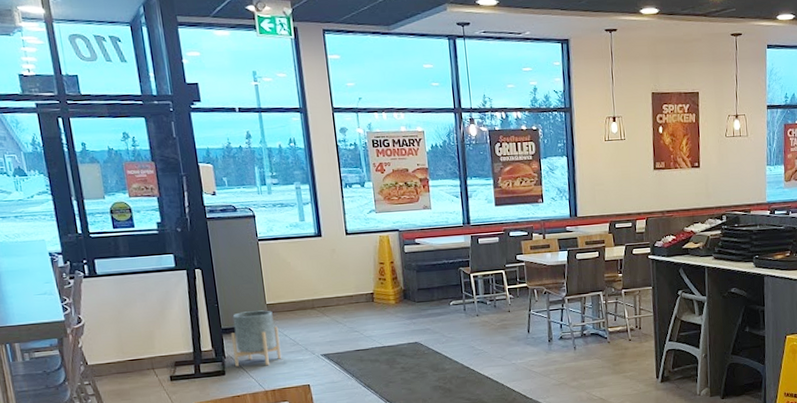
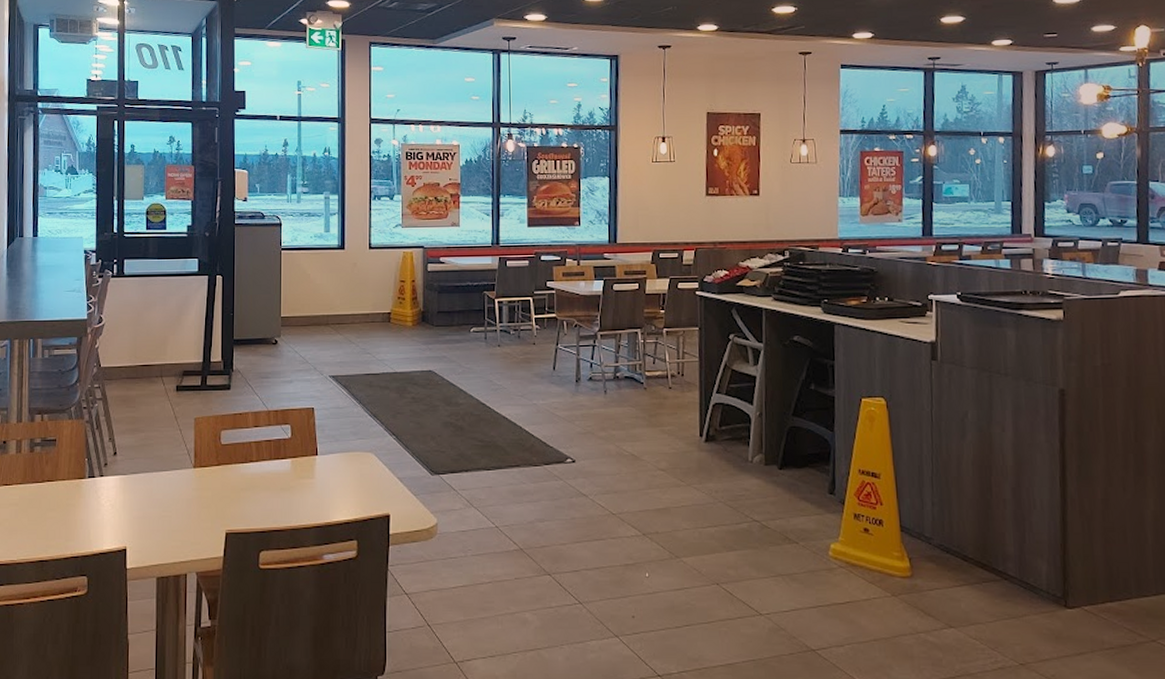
planter: present [231,310,282,367] -> none [242,323,289,384]

